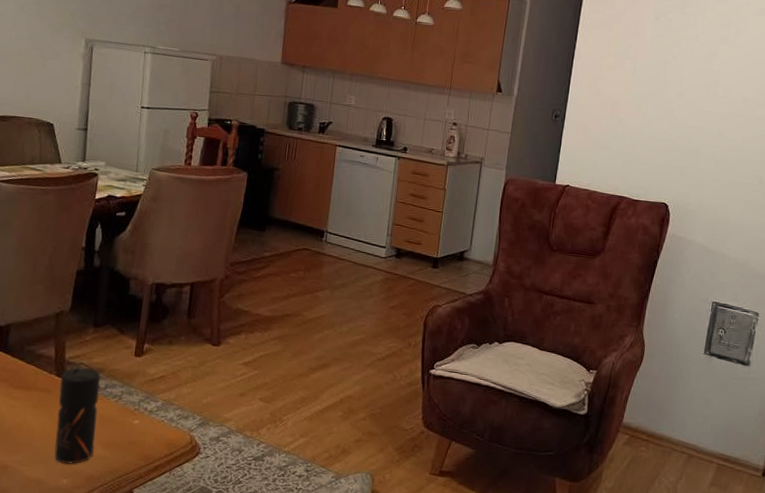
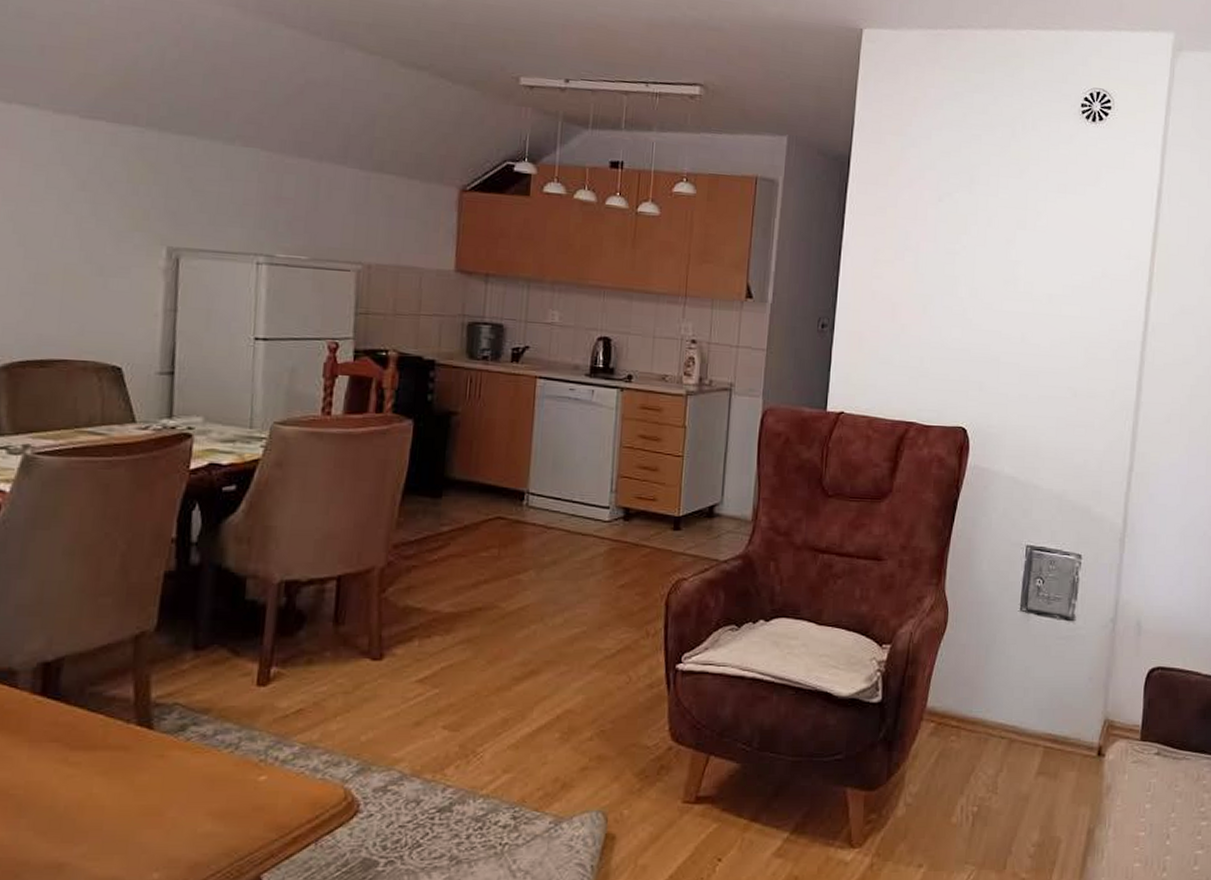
pepper grinder: present [54,367,102,464] -> none [137,708,208,851]

